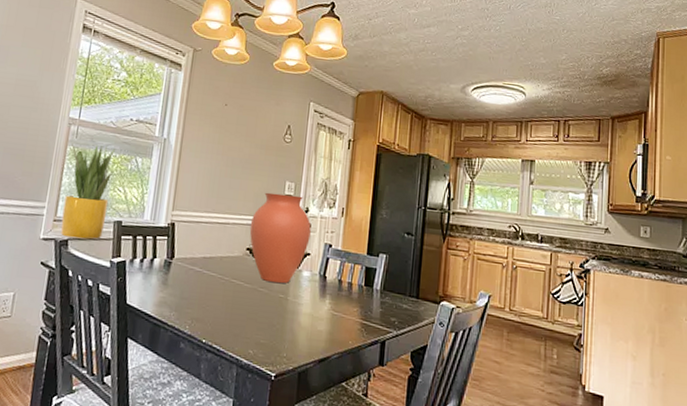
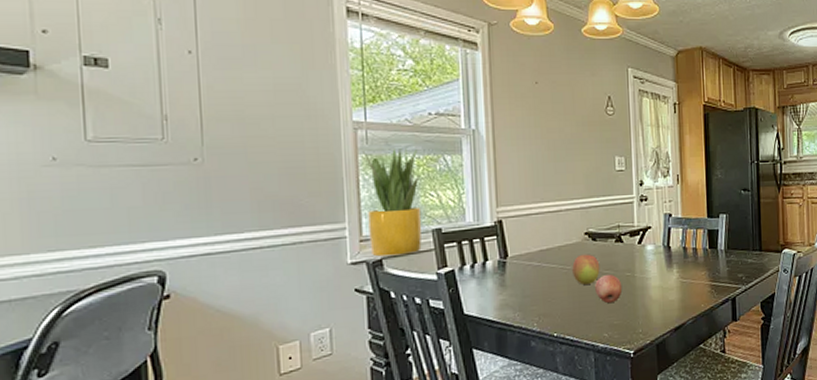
fruit: none [229,268,256,299] -> present [572,254,600,285]
fruit: none [247,292,274,322] -> present [595,274,623,304]
vase: present [249,192,311,284] -> none [584,169,649,263]

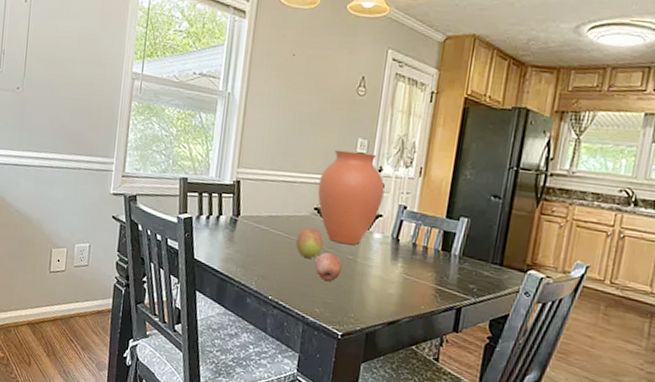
planter: present [363,147,423,257] -> none [129,98,179,196]
vase: none [584,169,649,263] -> present [317,149,385,245]

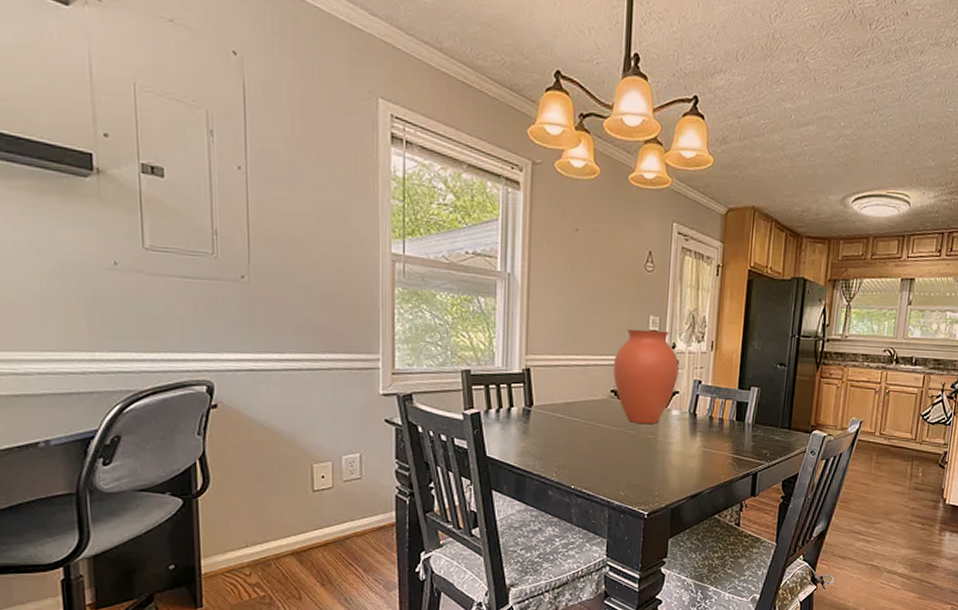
fruit: present [296,228,324,258] -> none [595,411,623,442]
fruit: present [314,252,342,282] -> none [616,434,644,464]

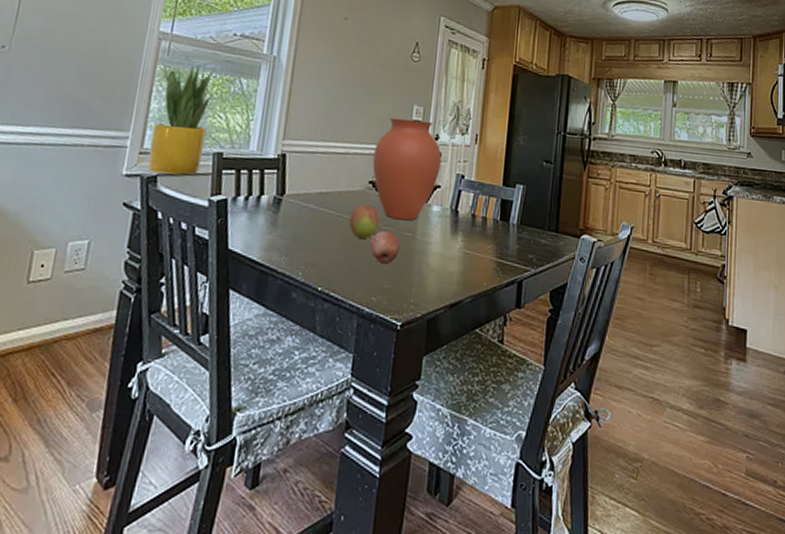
planter: none [400,283,455,392] -> present [148,61,215,175]
fruit: none [595,411,623,442] -> present [349,204,380,239]
fruit: none [616,434,644,464] -> present [370,230,400,264]

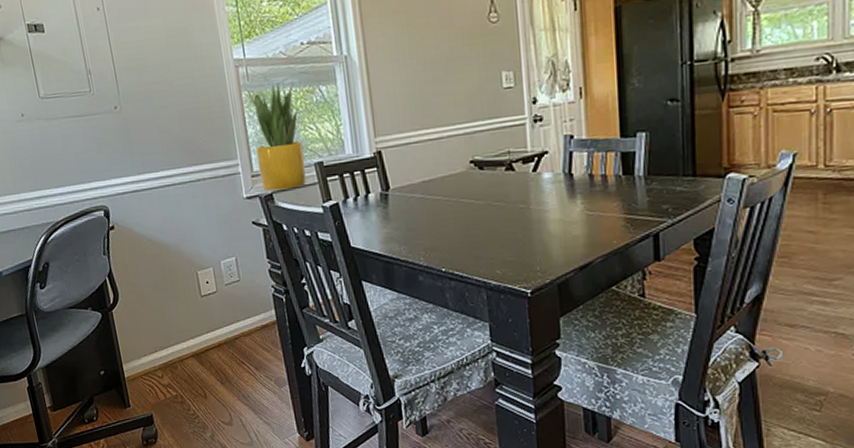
fruit: present [349,204,380,239] -> none [458,184,490,218]
fruit: present [370,230,400,264] -> none [484,206,516,239]
vase: present [372,117,442,221] -> none [468,85,545,194]

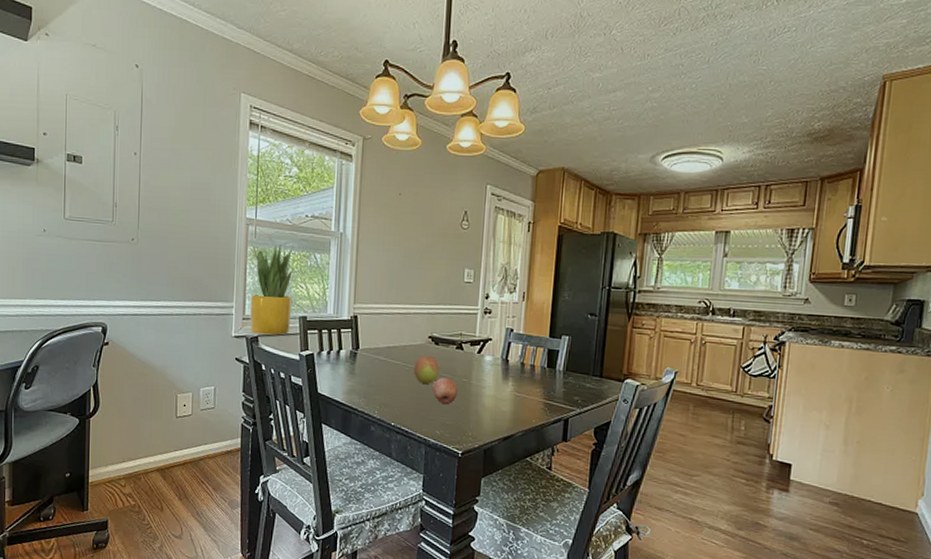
fruit: none [458,184,490,218] -> present [414,355,440,384]
fruit: none [484,206,516,239] -> present [432,377,458,405]

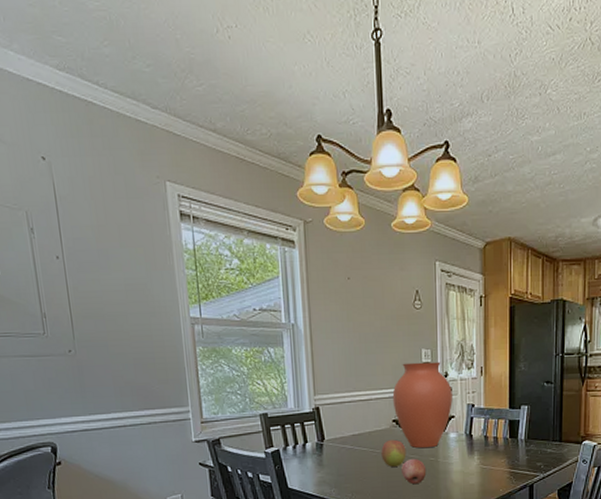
planter: present [250,243,295,336] -> none [200,340,252,437]
vase: none [430,281,492,369] -> present [392,361,452,449]

